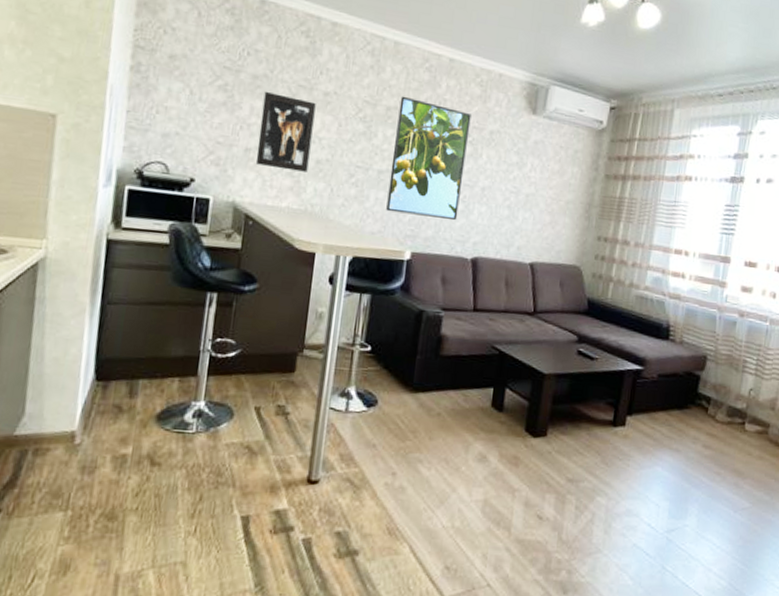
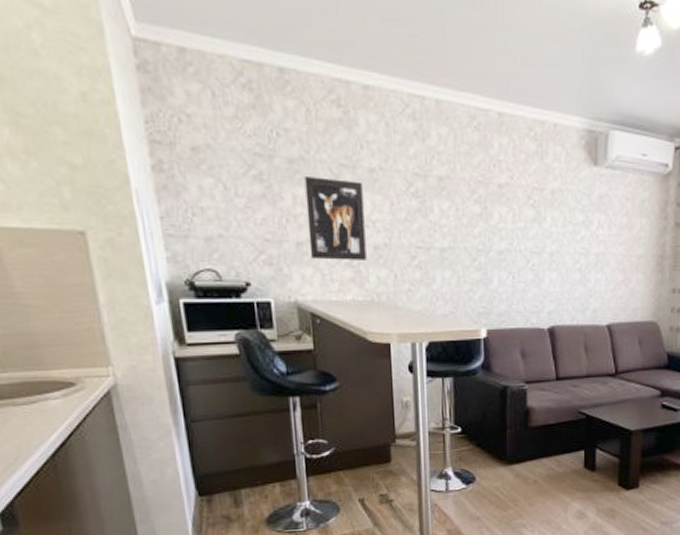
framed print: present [386,96,471,220] -> none [452,162,530,291]

